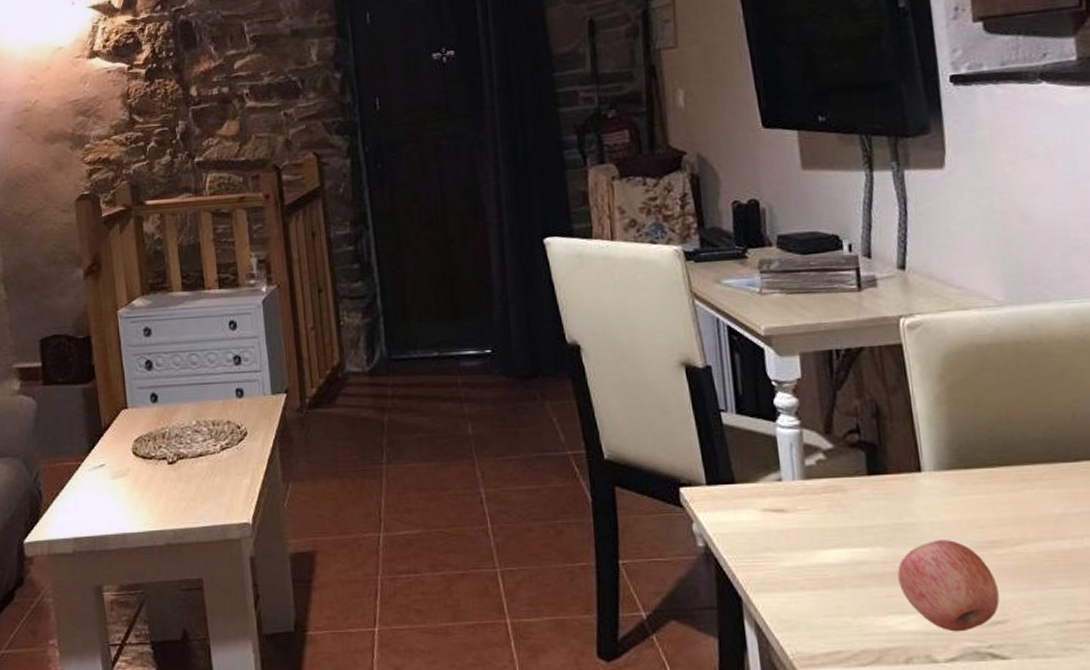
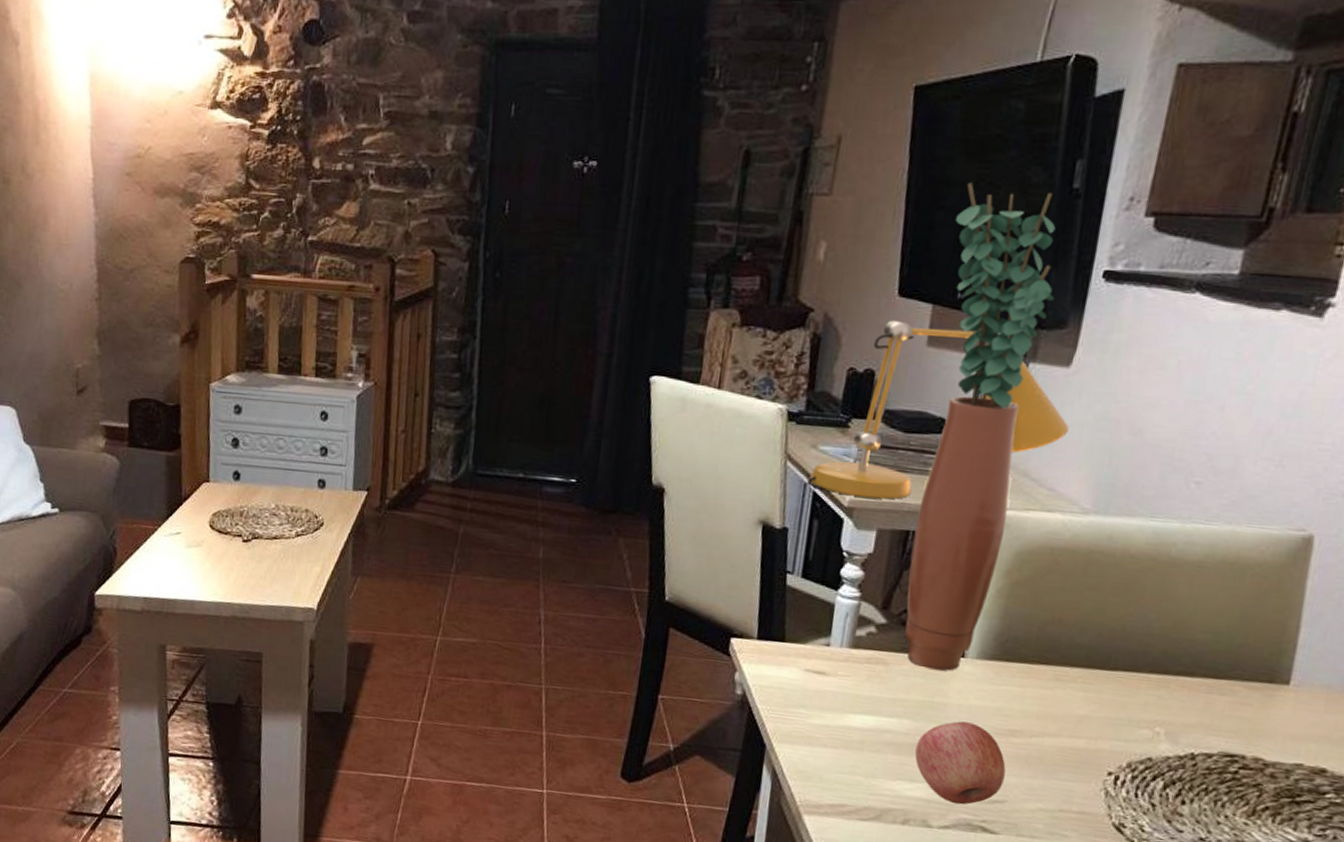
table lamp: none [719,147,960,325] -> present [807,320,1069,500]
vase: none [798,14,928,489] -> present [904,182,1056,671]

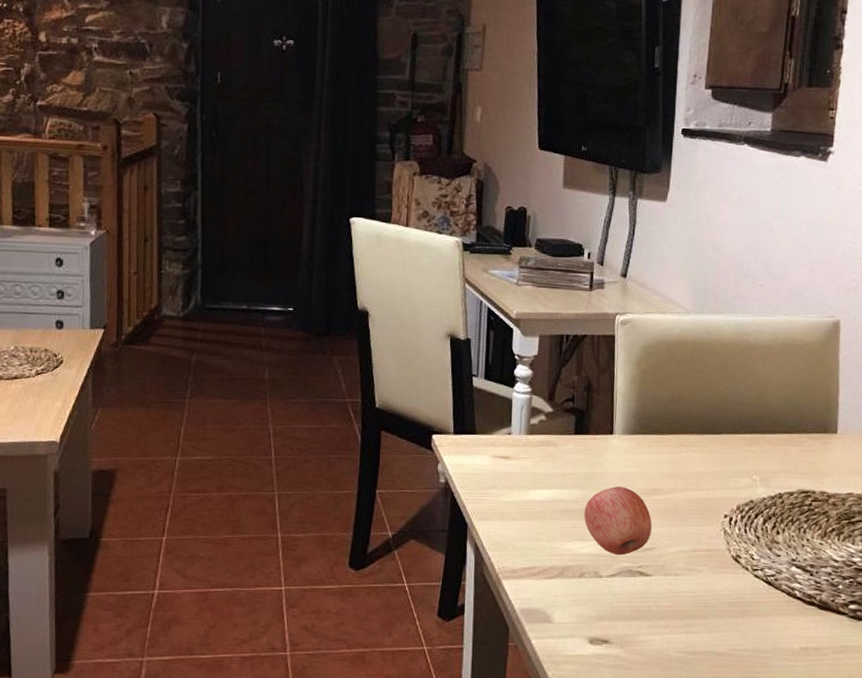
table lamp: present [807,320,1069,500] -> none [483,168,670,311]
vase: present [904,182,1056,671] -> none [566,62,650,446]

